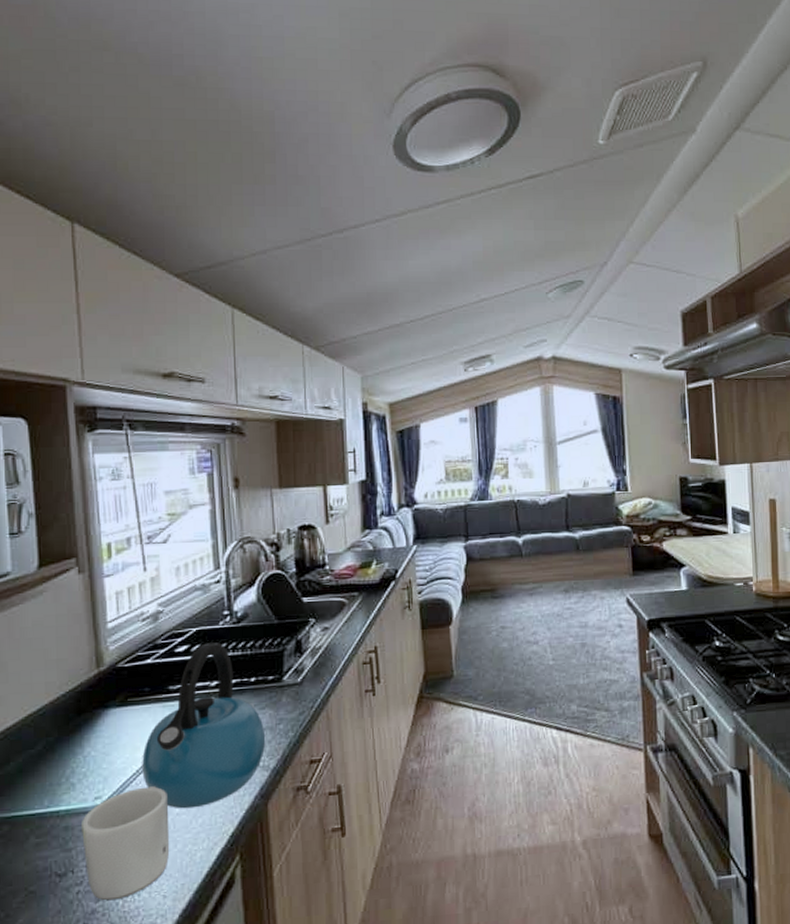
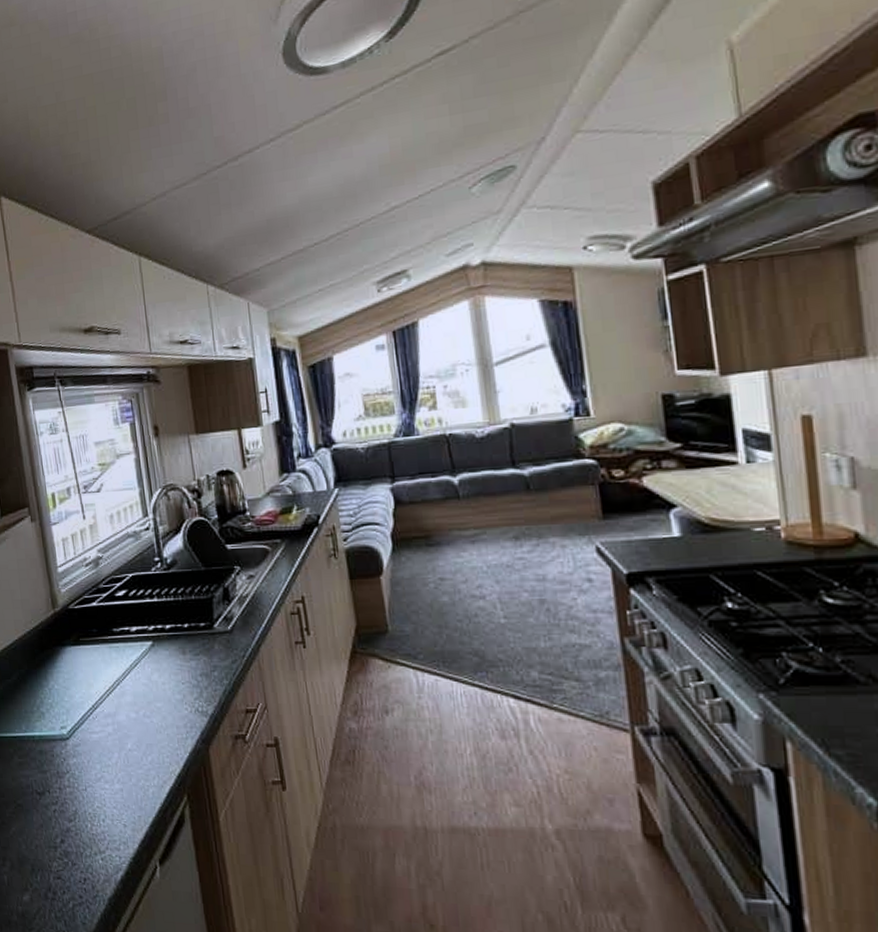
mug: present [82,785,170,901] -> none [52,720,126,823]
kettle: present [142,642,266,809] -> none [96,588,203,746]

